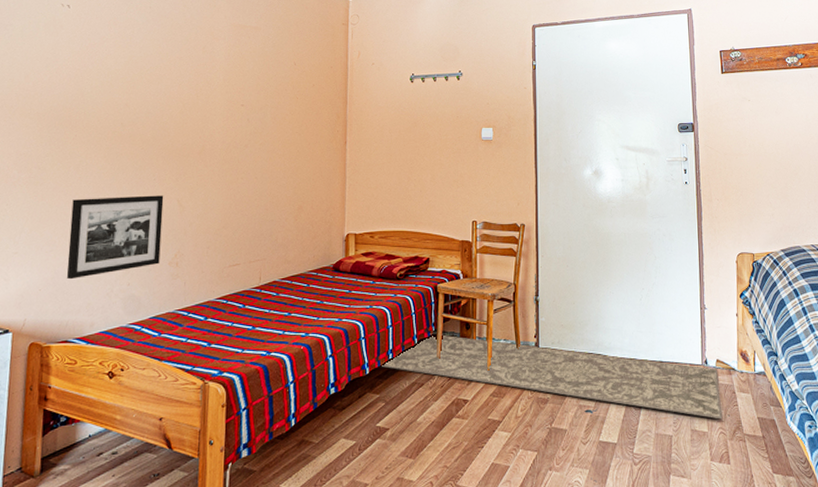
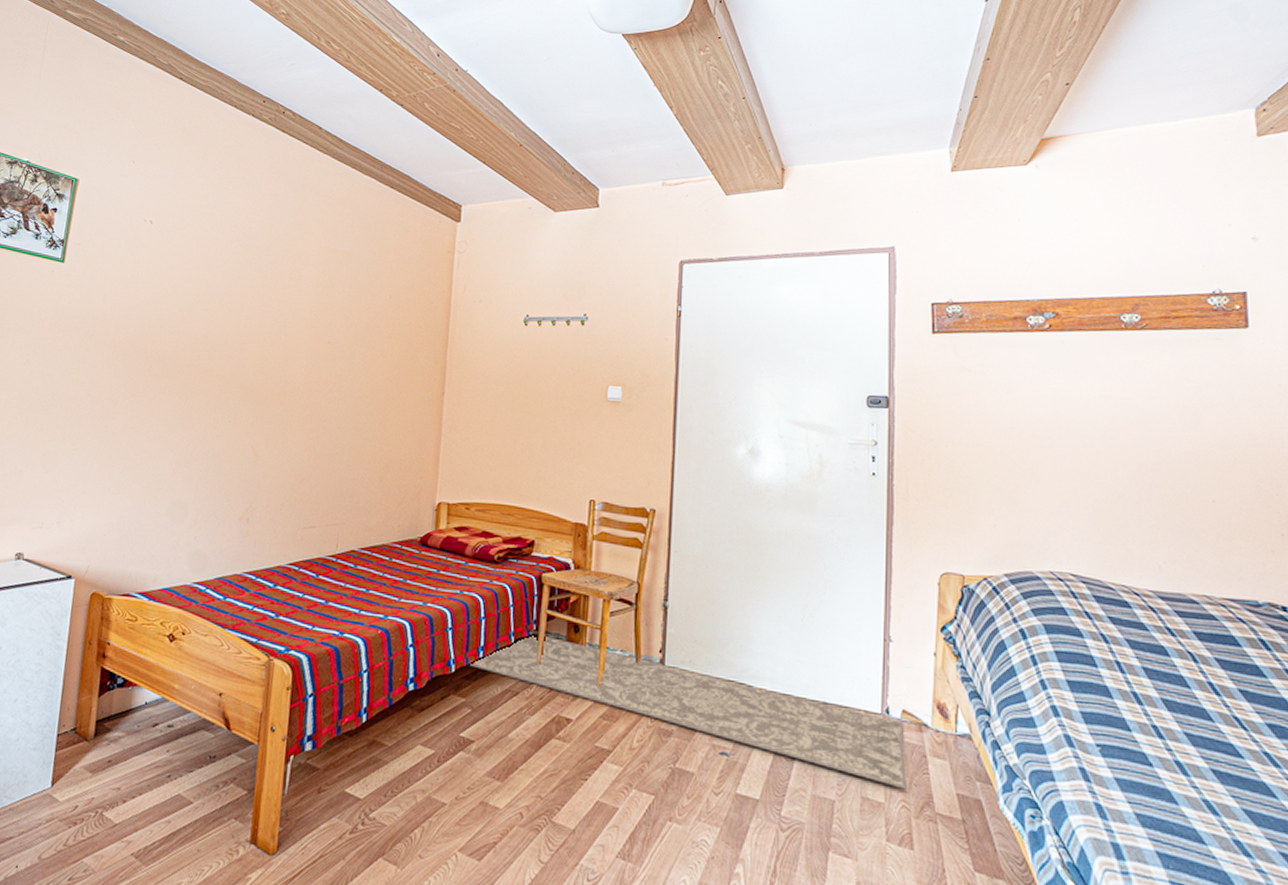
picture frame: present [66,195,164,280] -> none [133,437,238,527]

